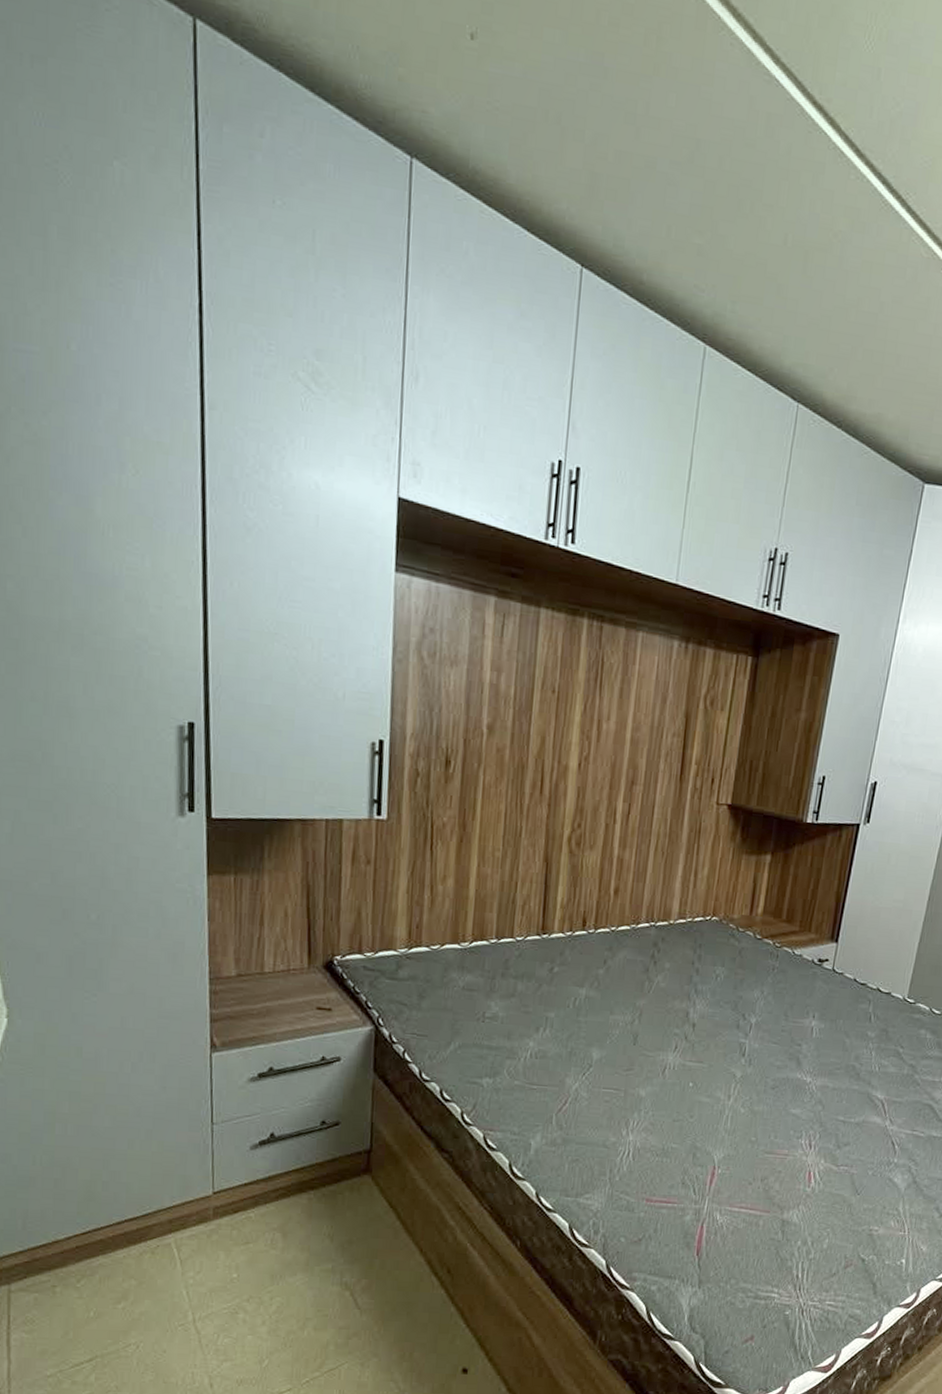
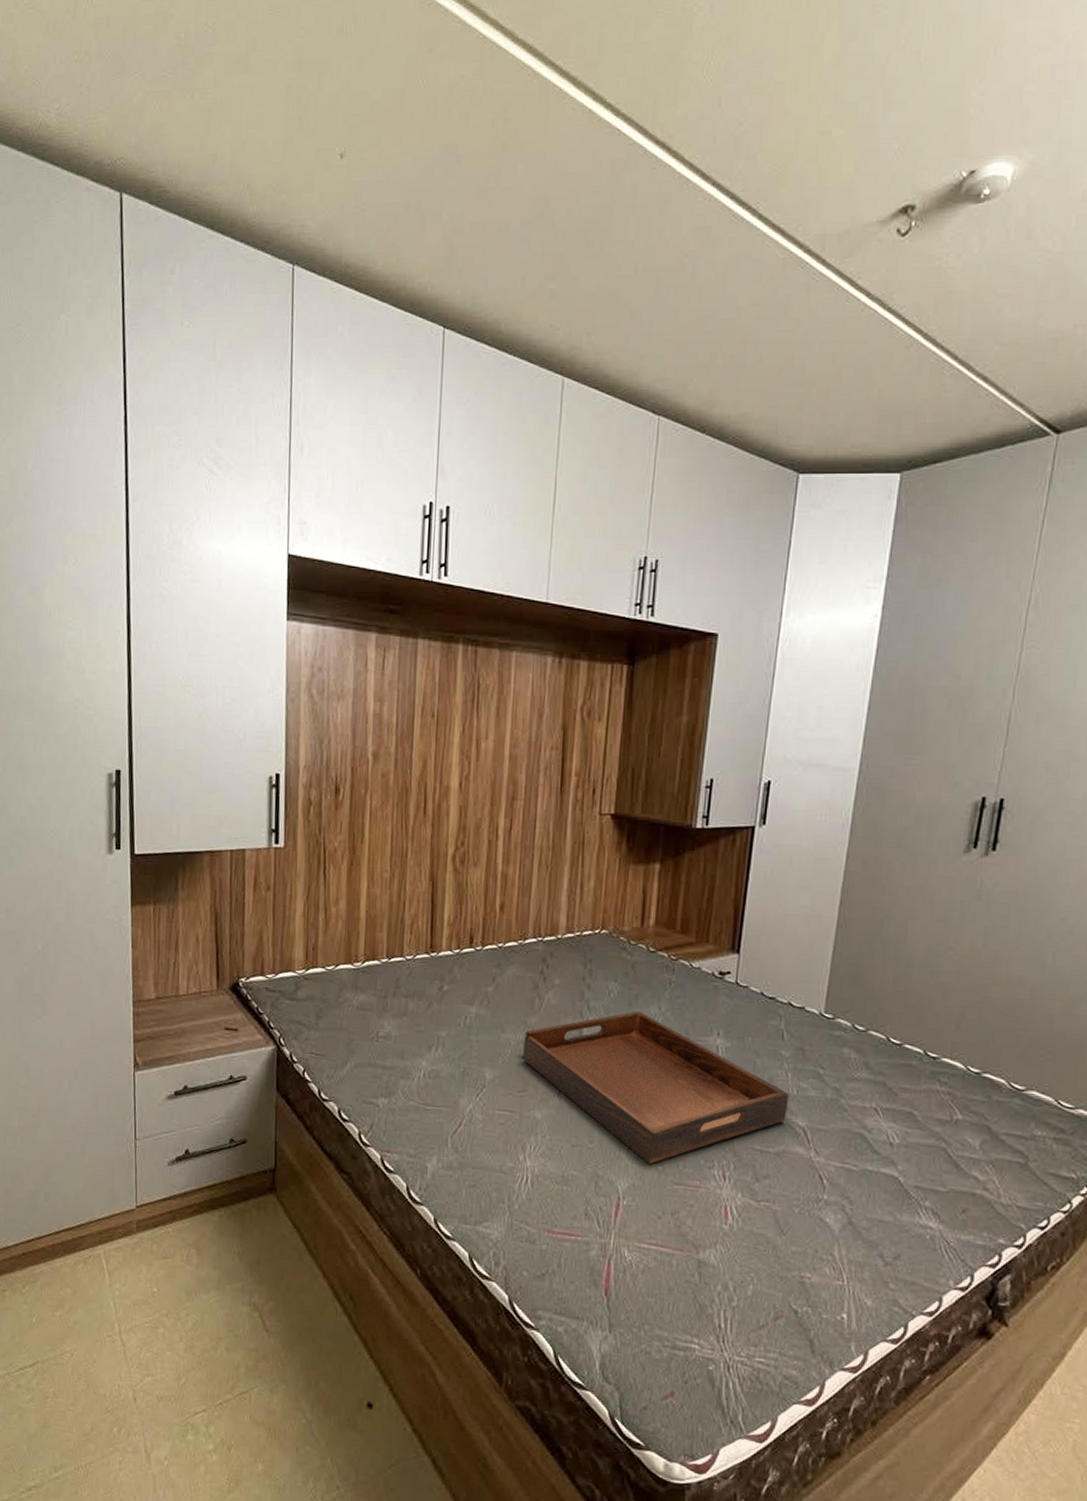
serving tray: none [630,994,872,1136] -> present [522,1011,789,1165]

